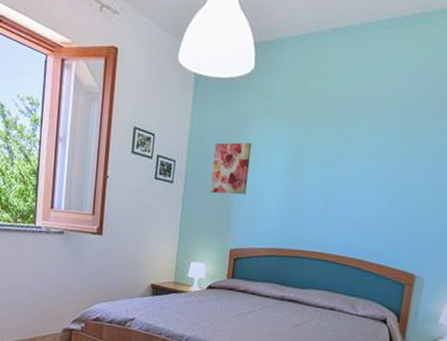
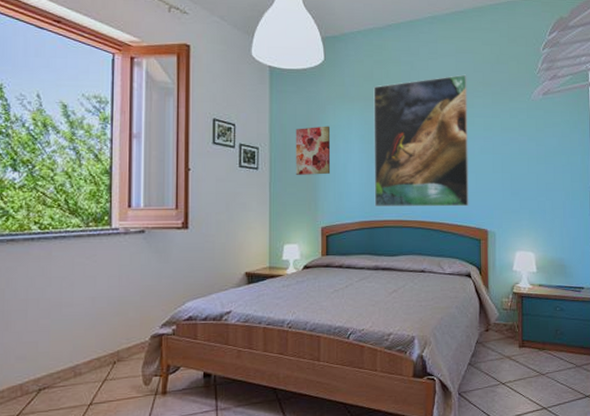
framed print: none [289,91,421,246] -> present [373,74,469,207]

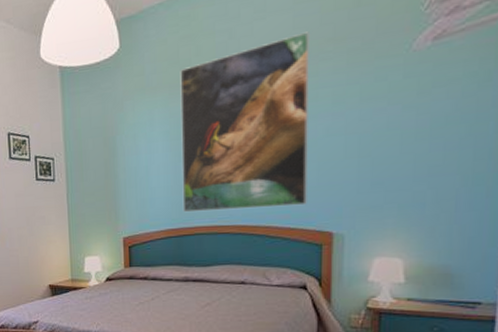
wall art: present [295,126,331,175] -> none [91,125,132,184]

